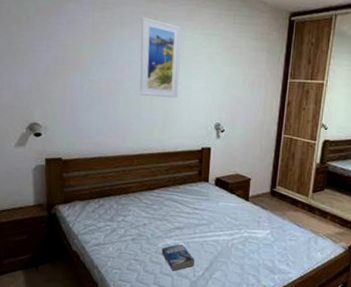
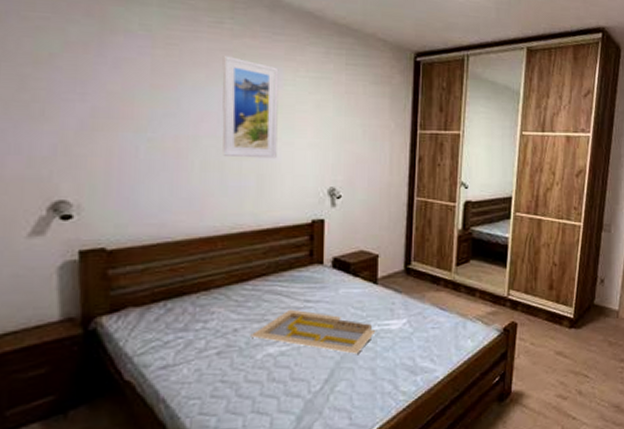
serving tray: none [155,213,246,252] -> present [250,309,376,354]
book: present [161,243,195,271] -> none [261,350,310,390]

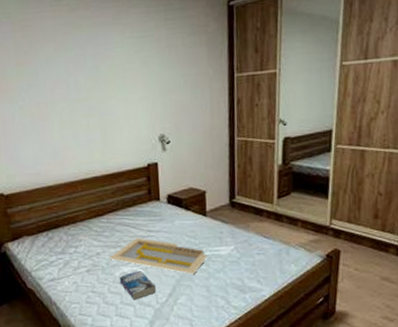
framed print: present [222,56,279,159] -> none [64,29,115,115]
book: none [261,350,310,390] -> present [119,269,157,300]

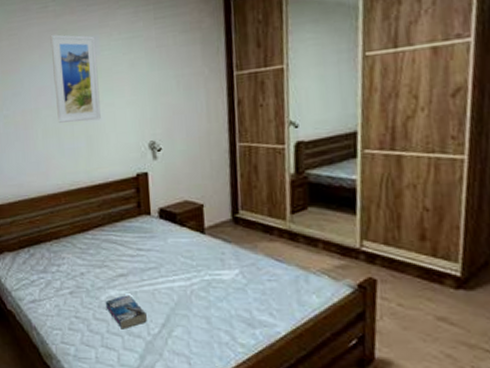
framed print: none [64,29,115,115] -> present [50,34,101,123]
serving tray: present [109,237,208,274] -> none [94,256,208,302]

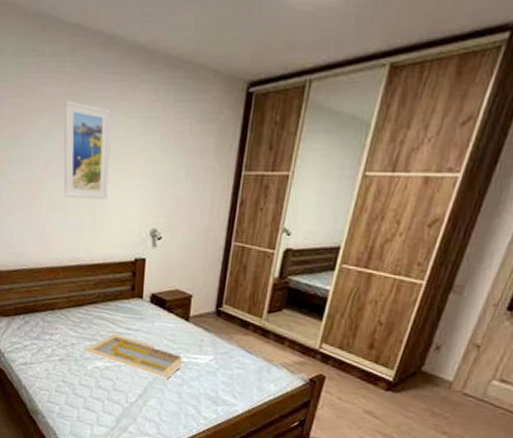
serving tray: none [94,256,208,302] -> present [83,333,185,379]
book: present [105,294,148,329] -> none [91,366,128,396]

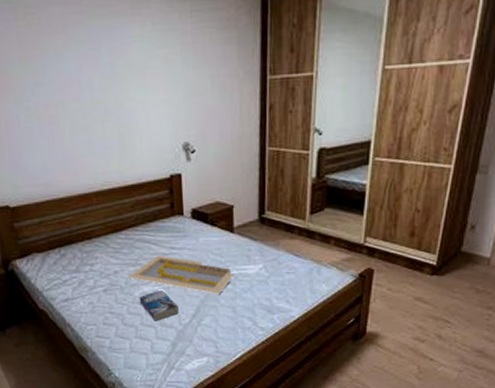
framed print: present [63,101,111,200] -> none [75,18,134,119]
book: none [91,366,128,396] -> present [139,289,180,321]

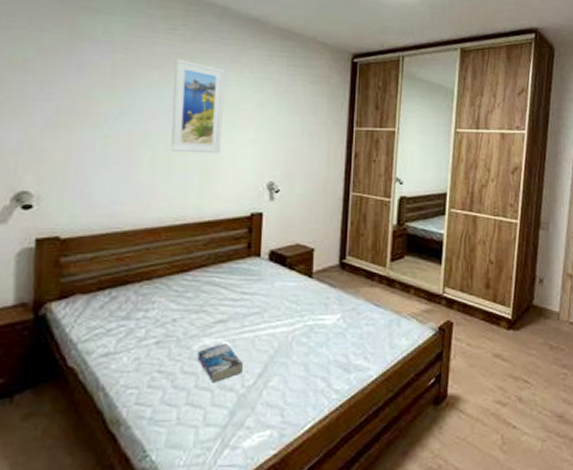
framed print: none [75,18,134,119] -> present [170,59,225,154]
serving tray: present [128,255,235,294] -> none [188,300,310,349]

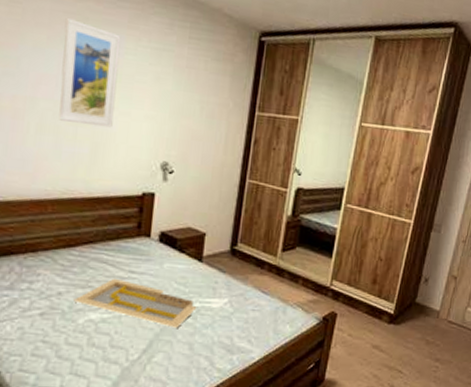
serving tray: none [188,300,310,349] -> present [73,278,197,328]
book: present [197,342,244,383] -> none [82,318,129,355]

